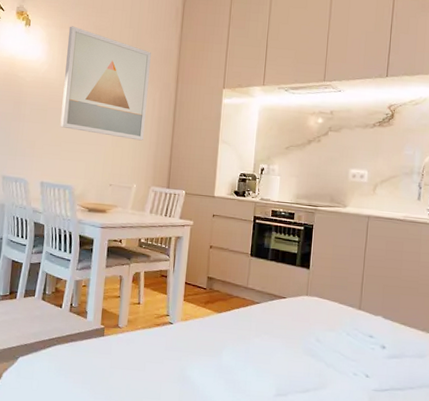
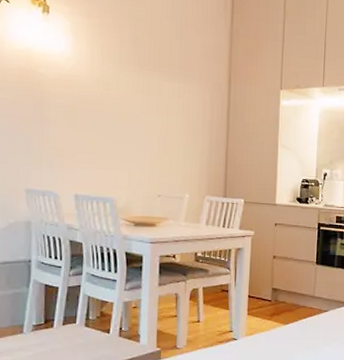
wall art: present [60,26,151,141] -> none [94,15,198,147]

